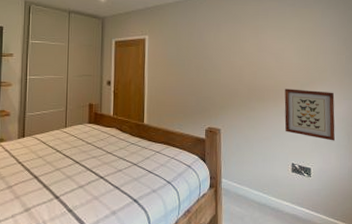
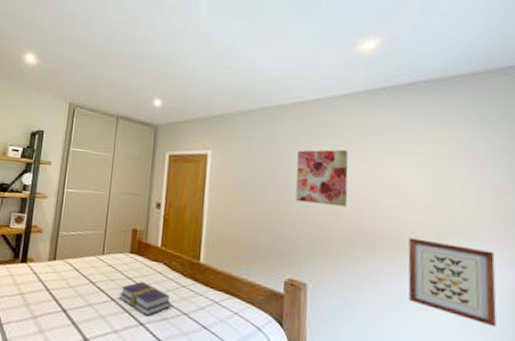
book: none [82,145,124,170] -> present [119,281,172,316]
wall art: none [211,29,246,71] -> present [295,149,349,207]

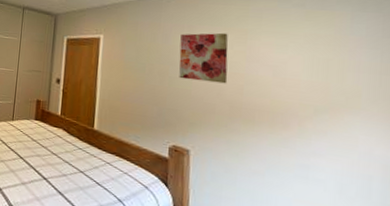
book: present [119,281,172,316] -> none [26,143,70,172]
wall art: present [408,237,497,327] -> none [286,112,377,197]

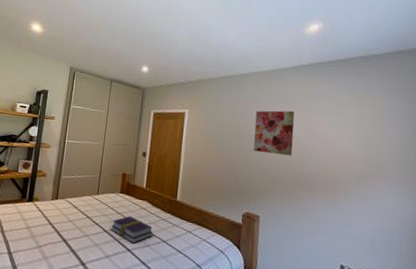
book: none [26,143,70,172] -> present [111,216,153,244]

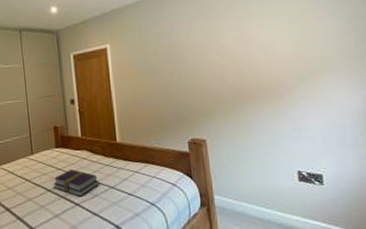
wall art: present [253,110,295,156] -> none [182,21,229,74]

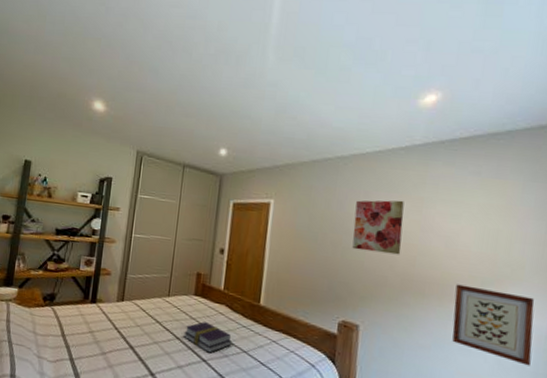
wall art: none [182,21,229,74] -> present [352,200,404,255]
wall art: none [279,82,350,141] -> present [452,284,535,366]

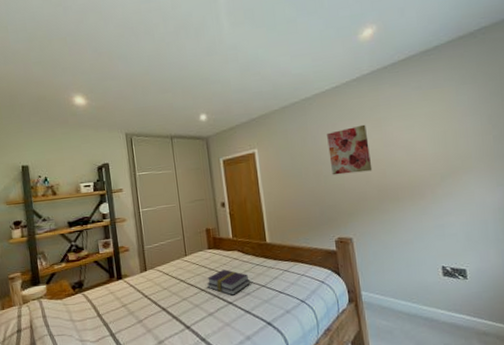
wall art: present [452,284,535,366] -> none [422,179,492,236]

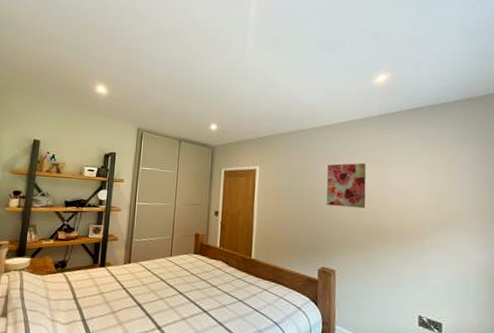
book: present [207,269,251,296] -> none [186,277,229,305]

